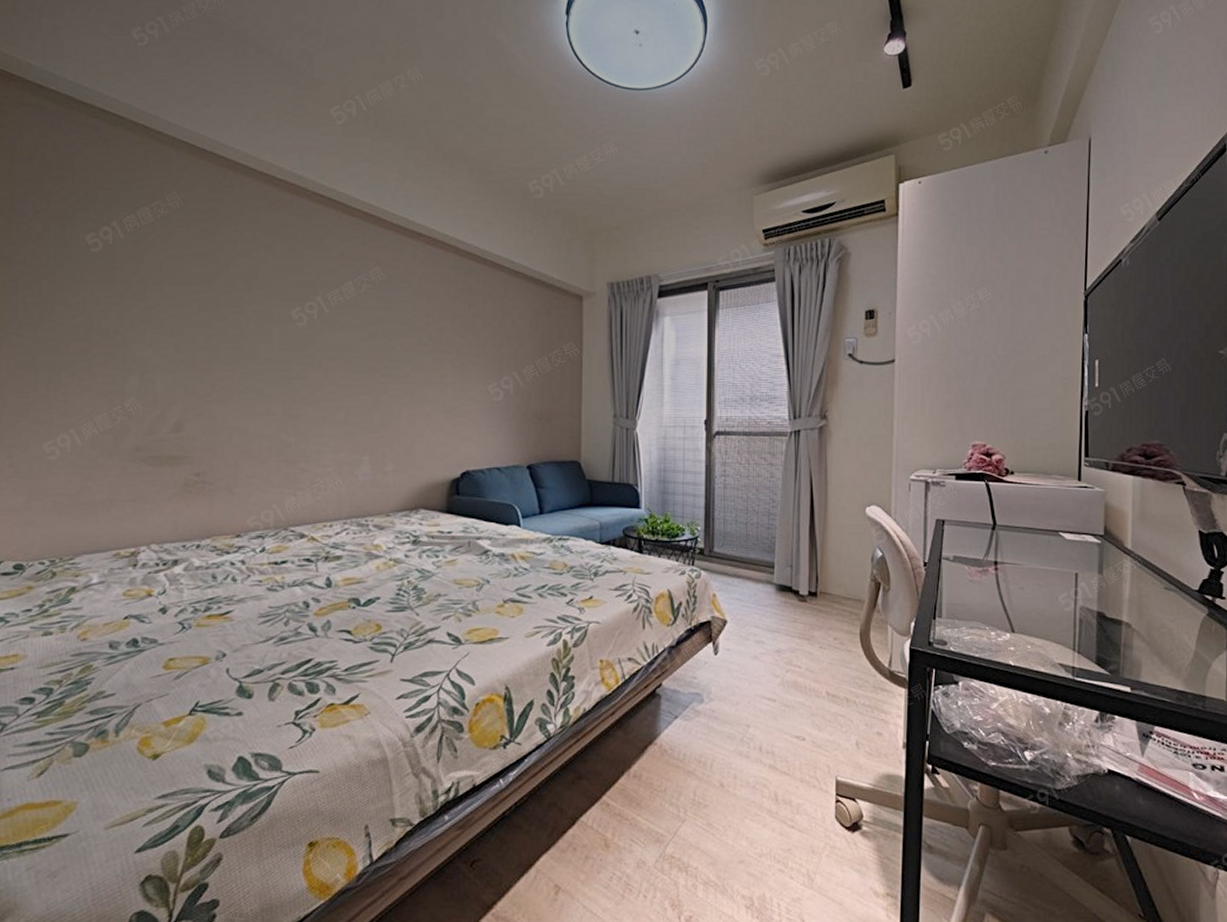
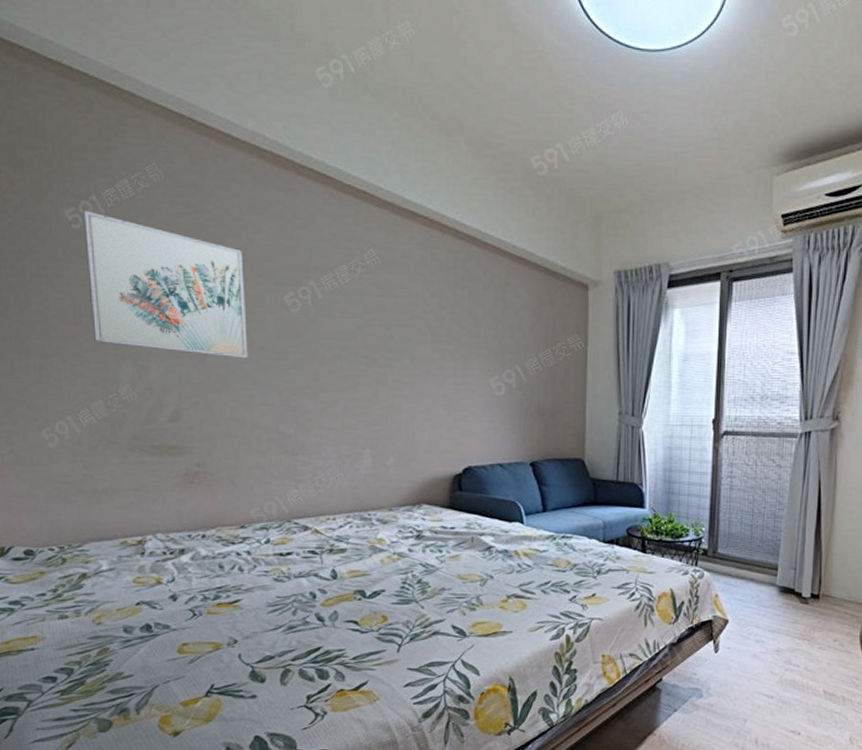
wall art: none [102,236,254,371] -> present [83,211,248,359]

